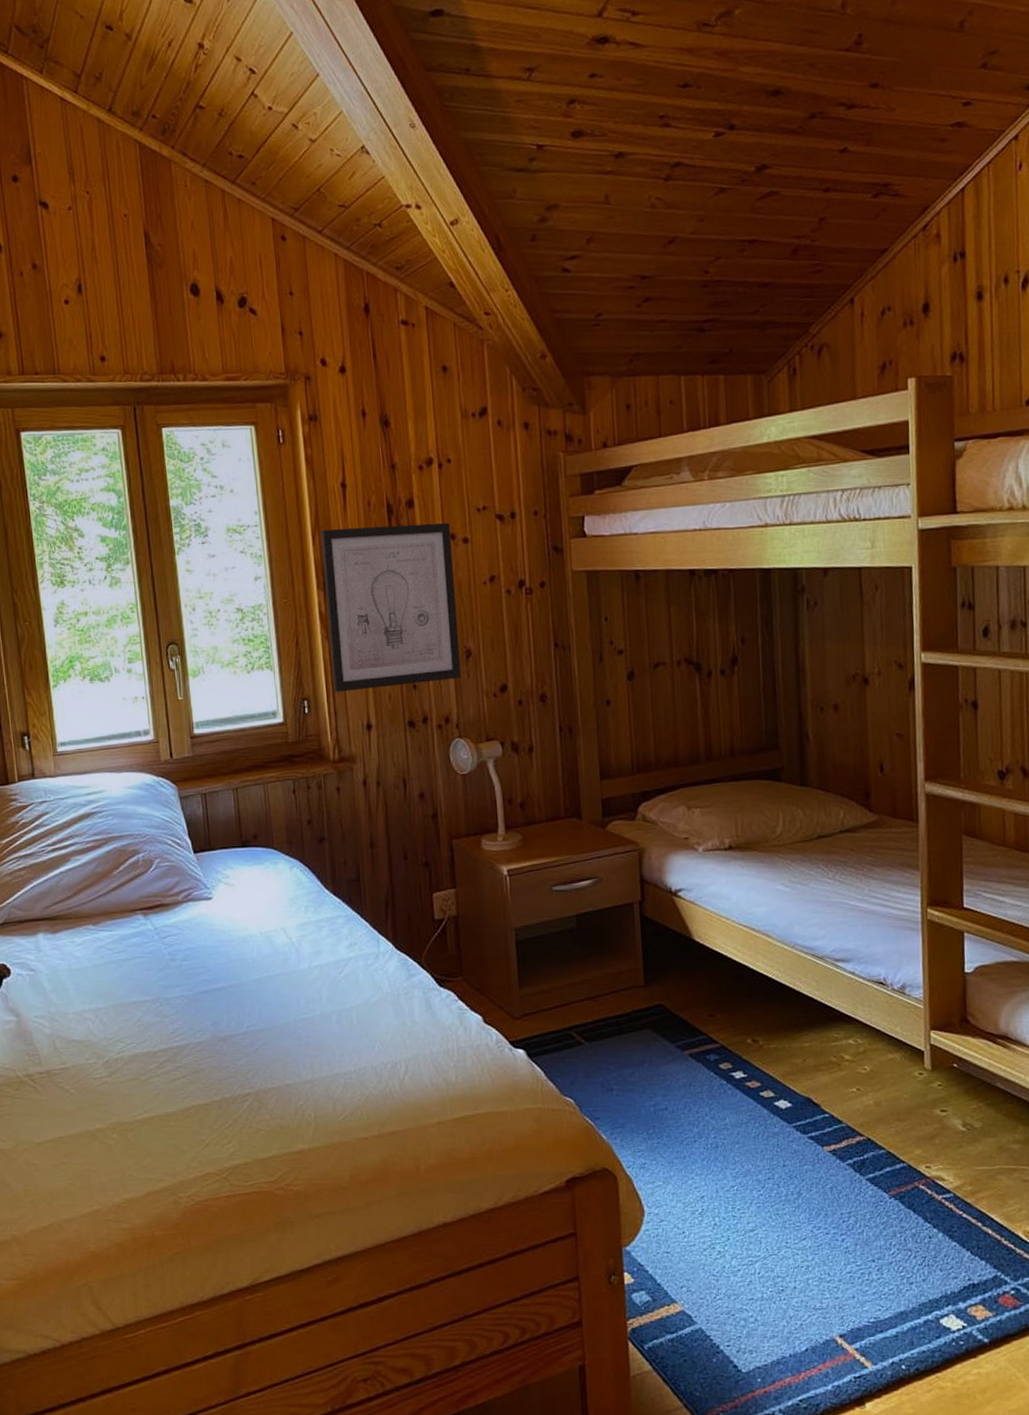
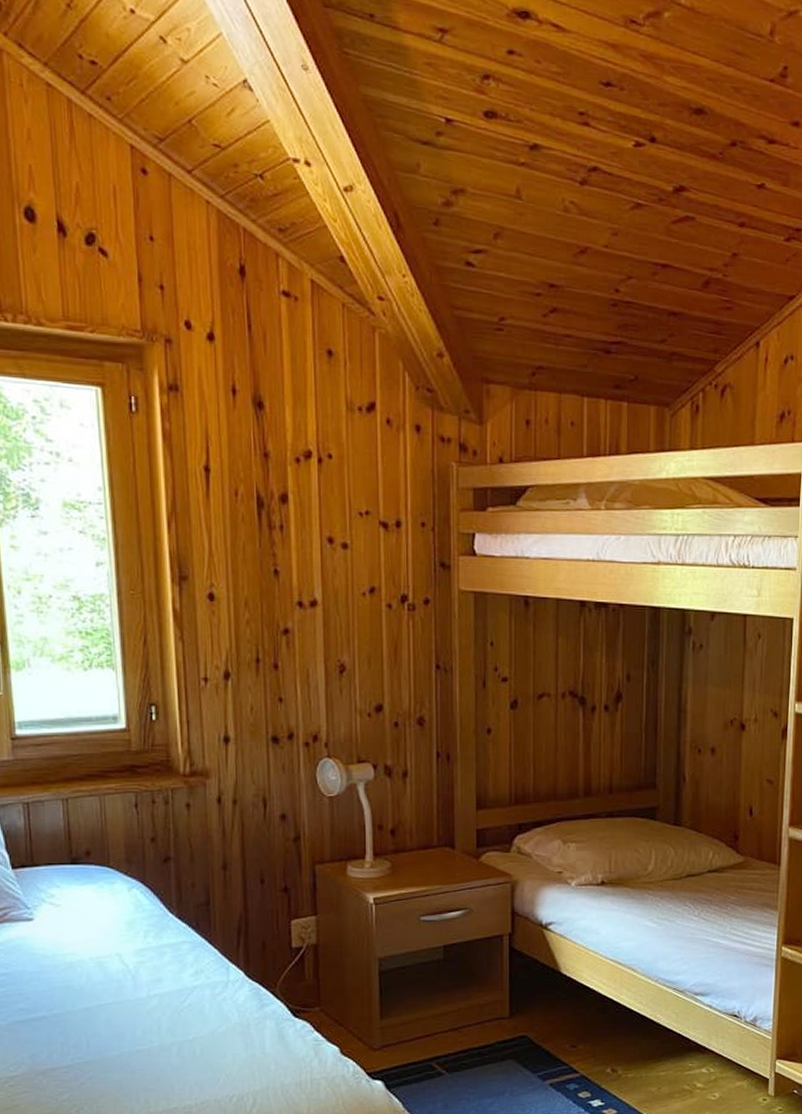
wall art: present [320,523,461,692] -> none [177,516,333,699]

